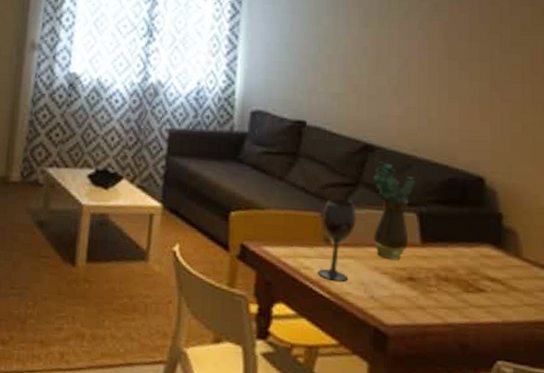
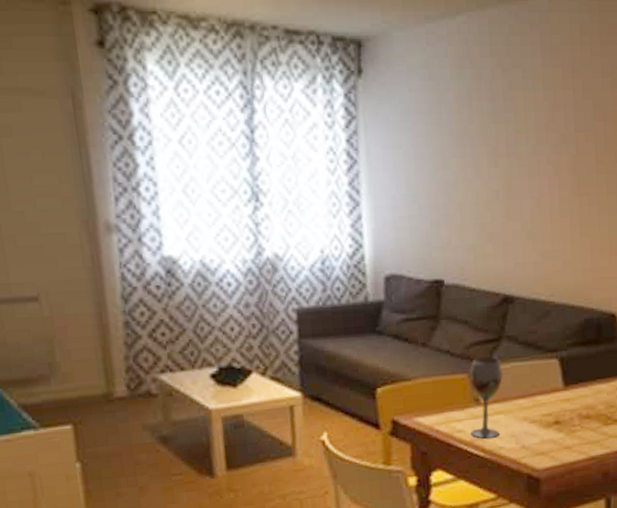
vase: present [372,158,416,260] -> none [513,309,555,409]

